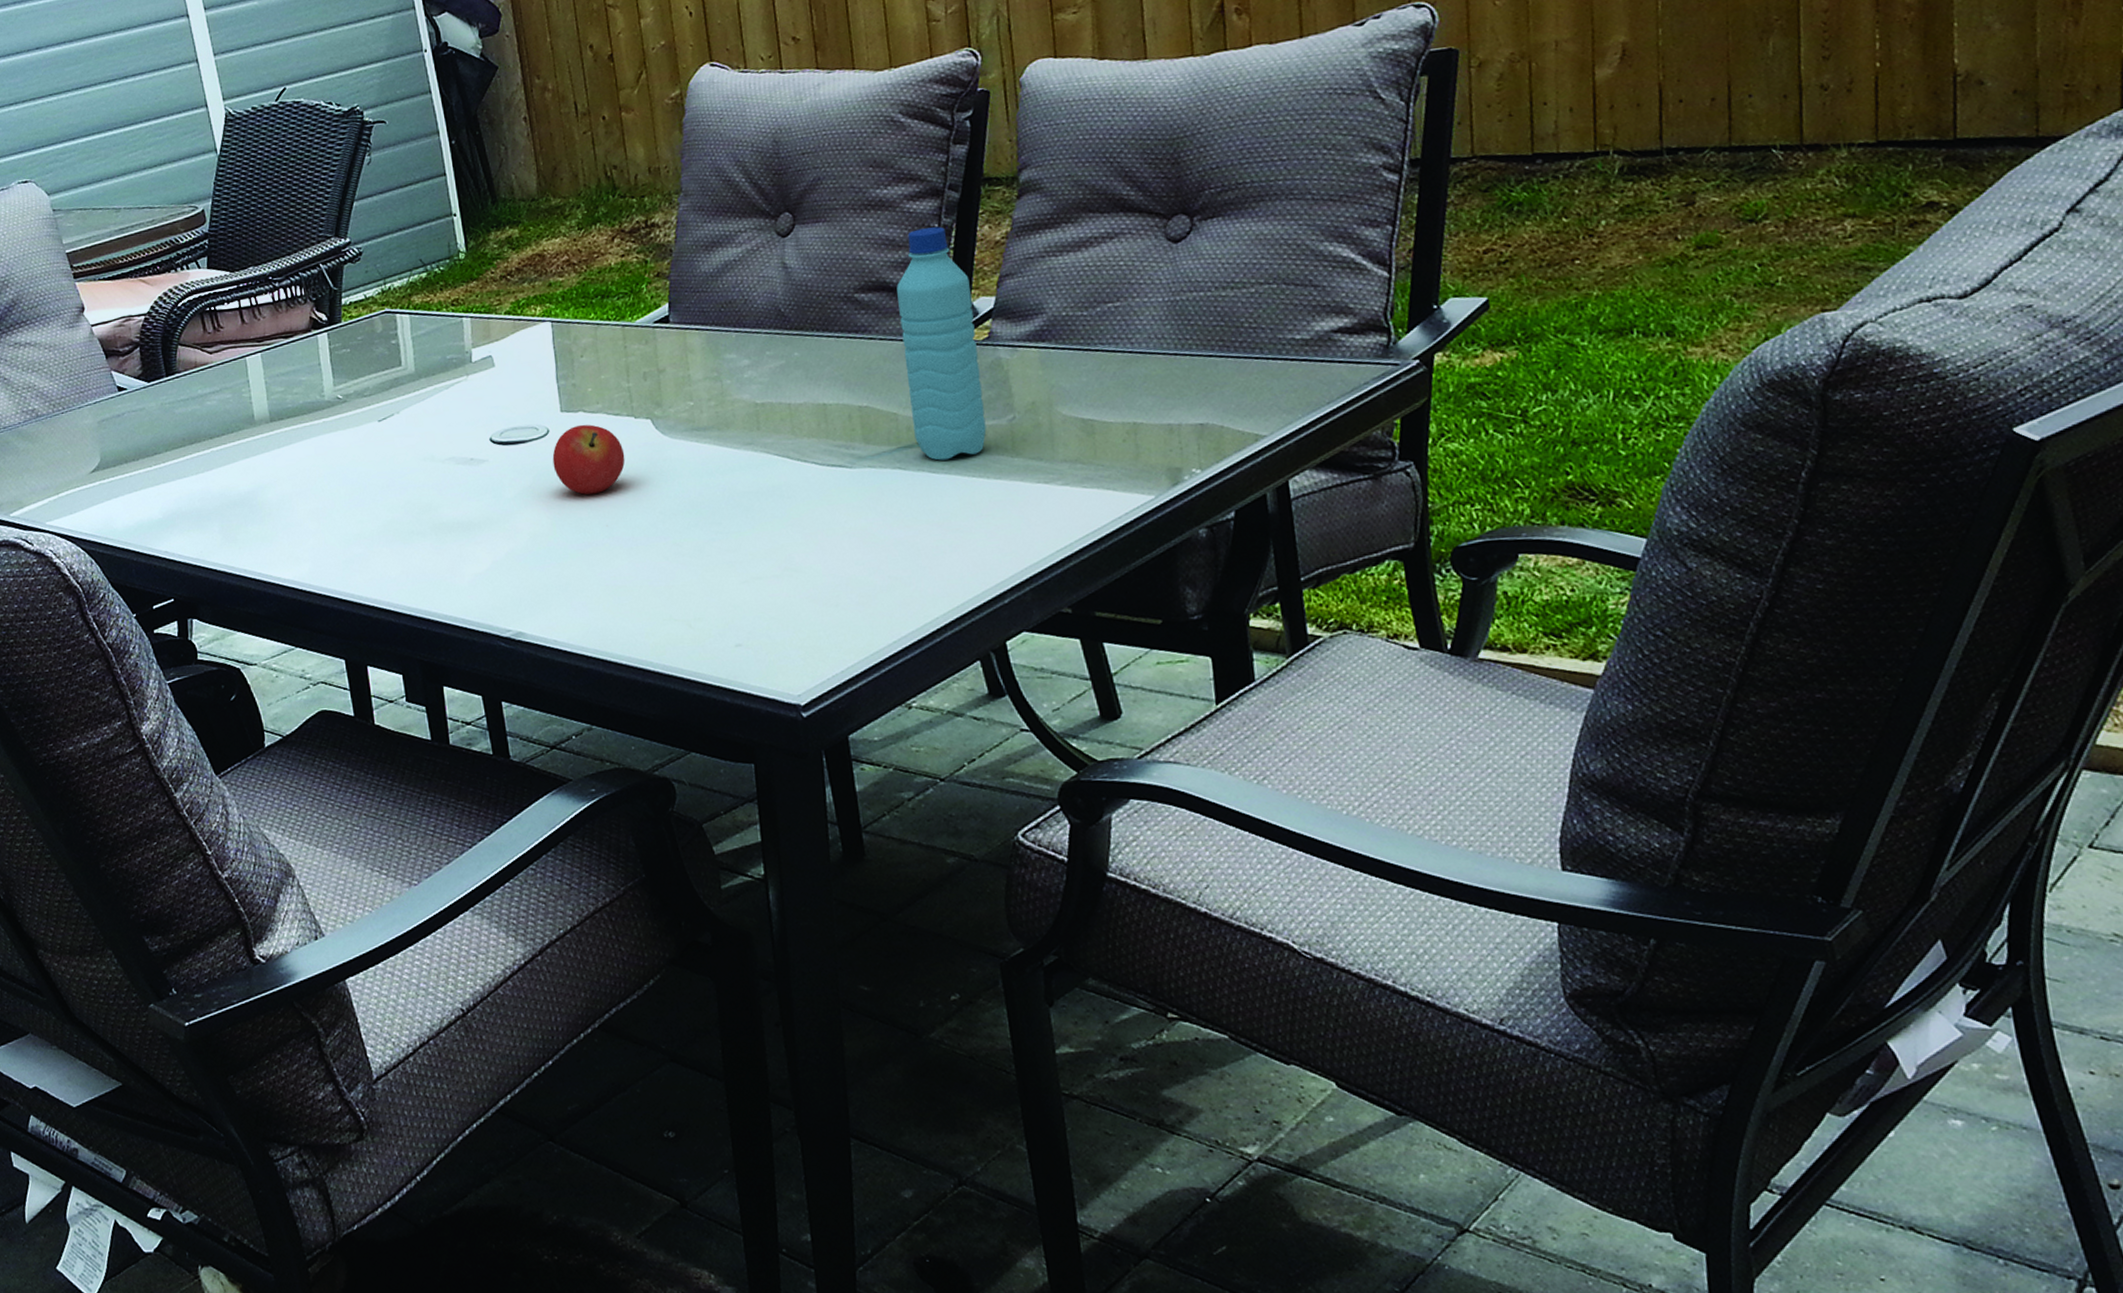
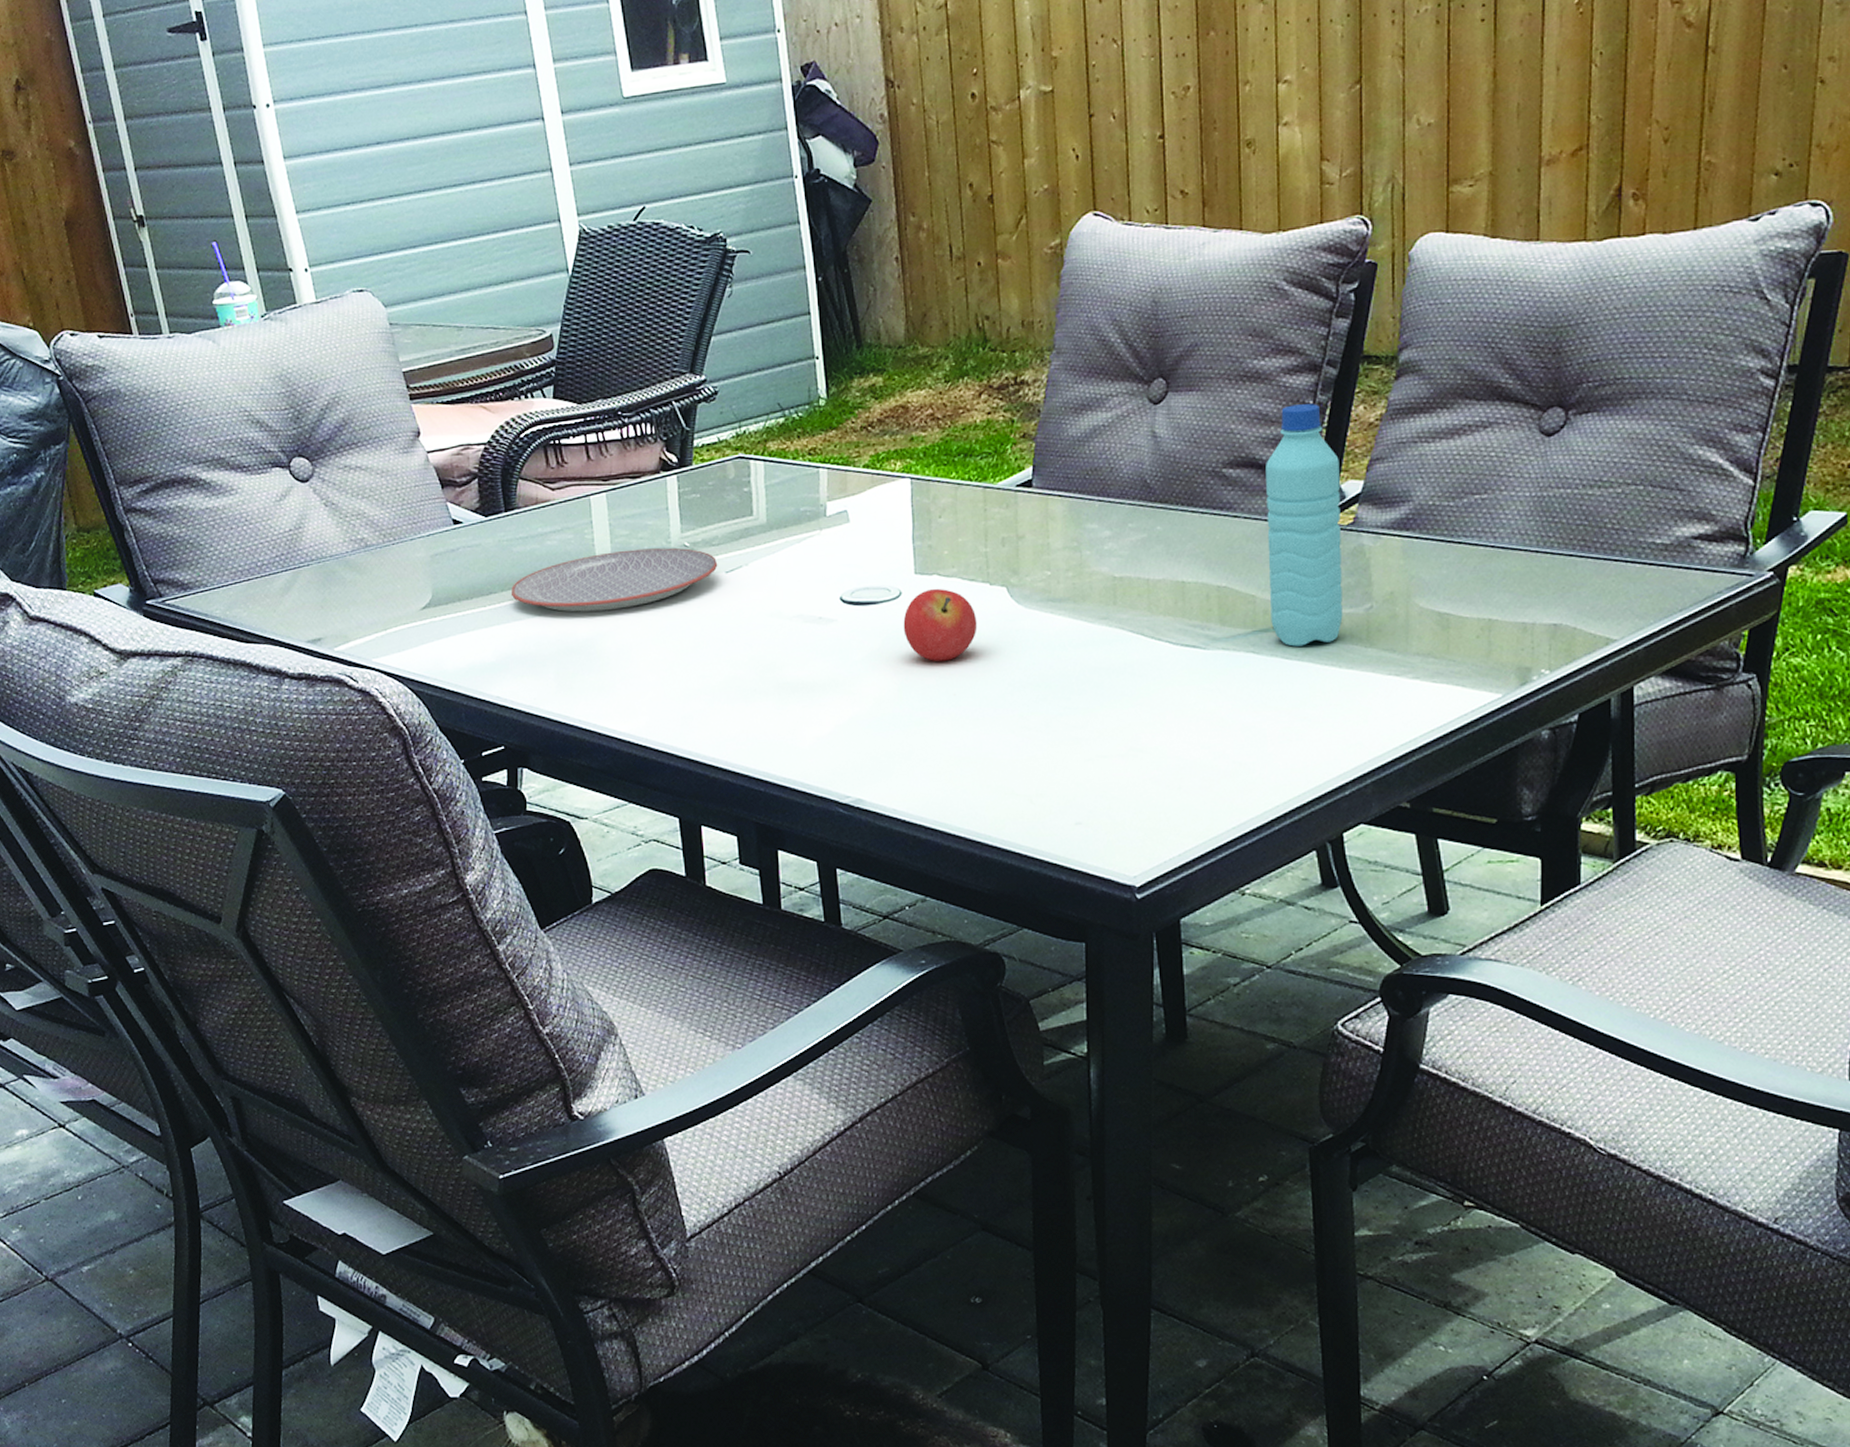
plate: none [174,400,371,468] -> present [510,547,718,612]

